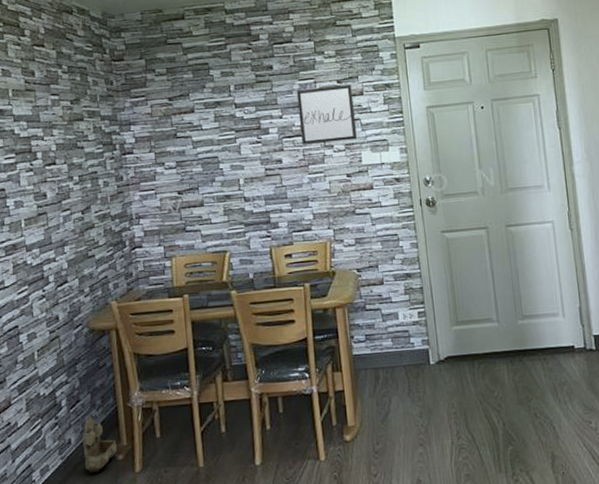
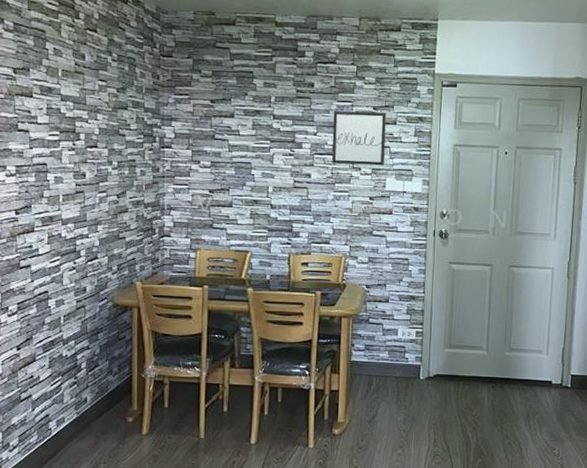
wall caddy: present [82,416,118,473] -> none [97,381,128,430]

